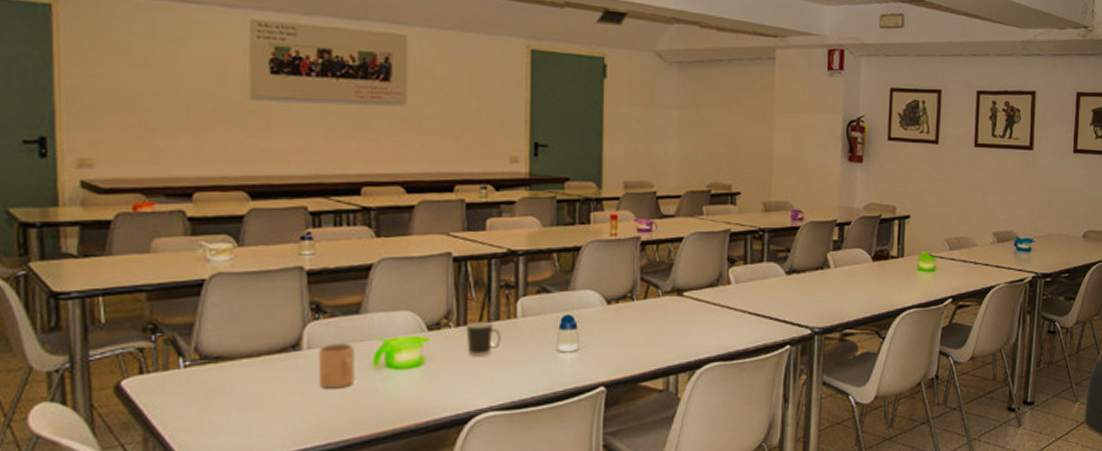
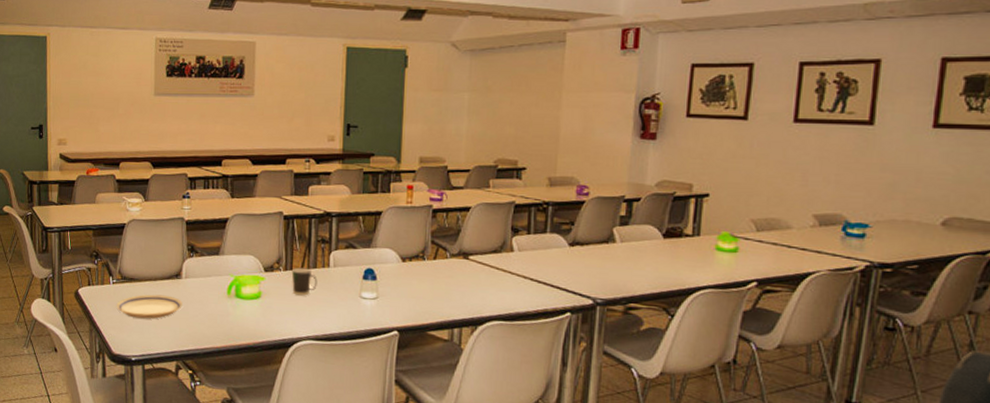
plate: none [191,375,304,413] -> present [116,294,183,319]
cup: present [317,343,356,389] -> none [191,276,216,309]

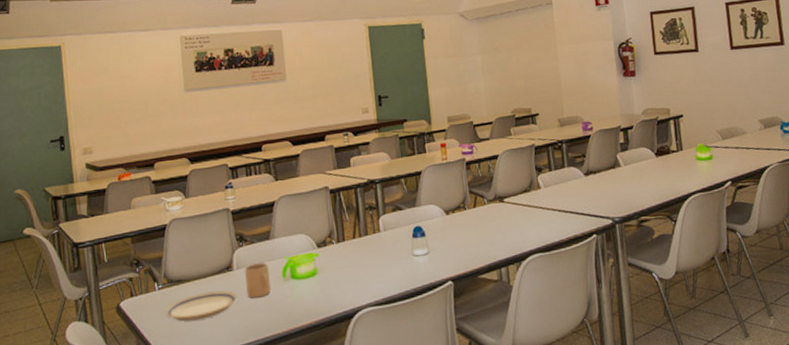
cup: none [191,276,216,309] -> present [244,262,272,298]
mug: present [291,267,318,296] -> none [344,236,371,265]

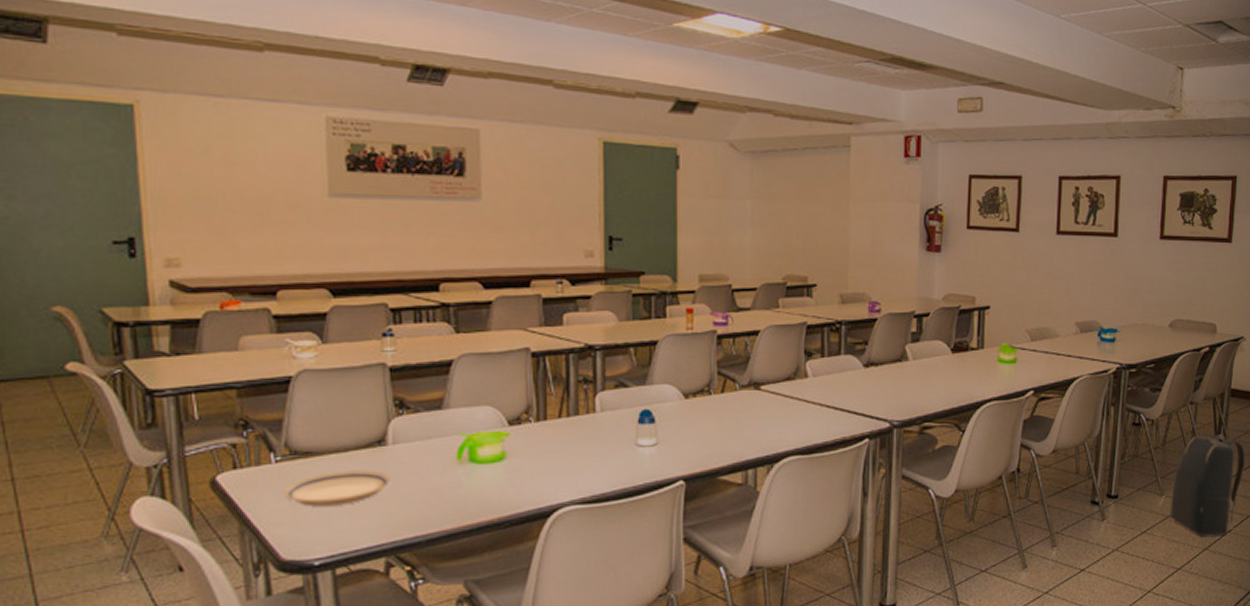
cup: present [244,262,272,298] -> none [402,438,440,483]

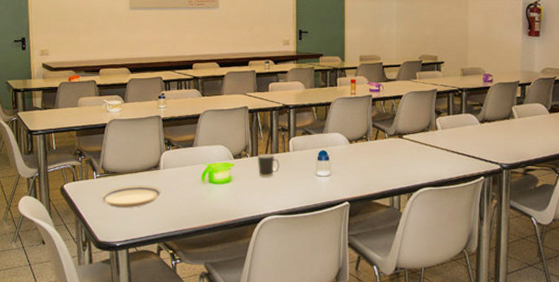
mug: none [545,416,581,451] -> present [257,153,280,177]

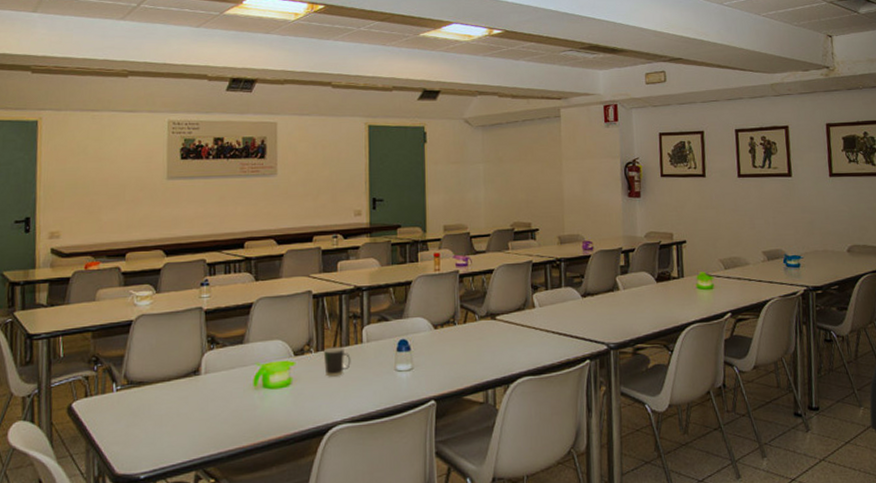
plate: present [100,185,162,208] -> none [121,396,202,428]

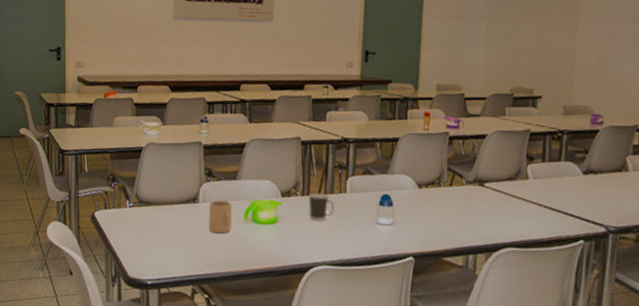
cup: none [212,368,241,407] -> present [208,200,232,234]

